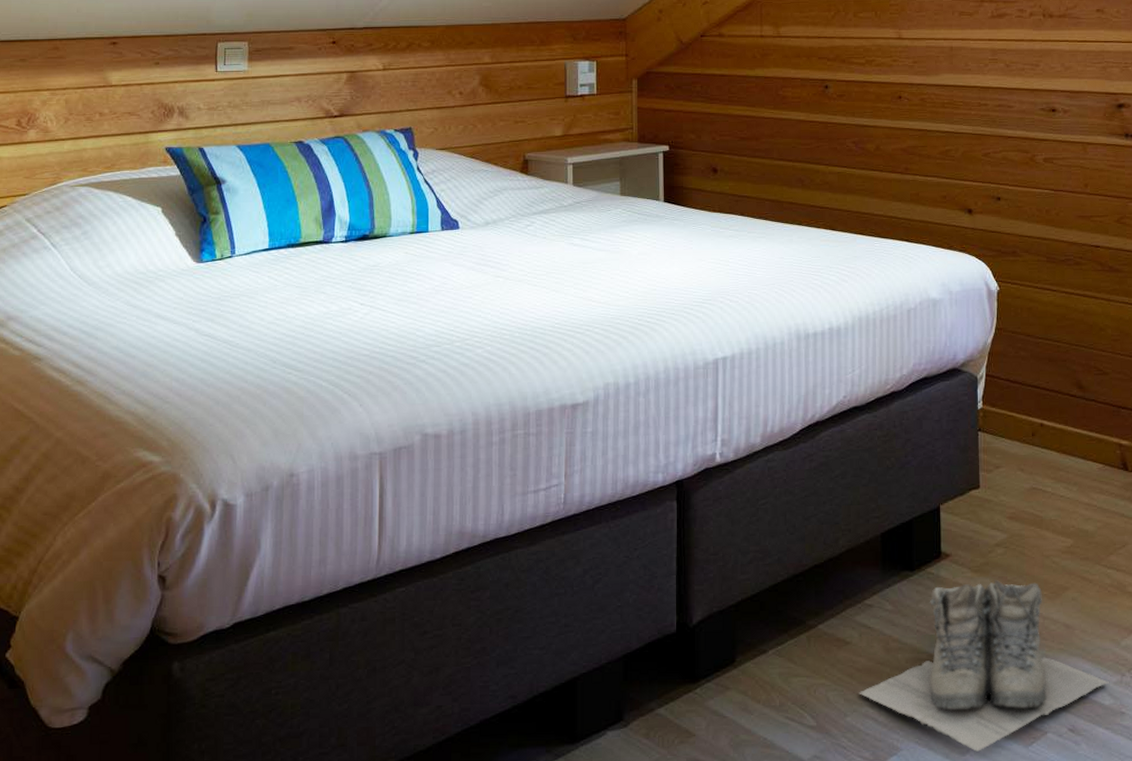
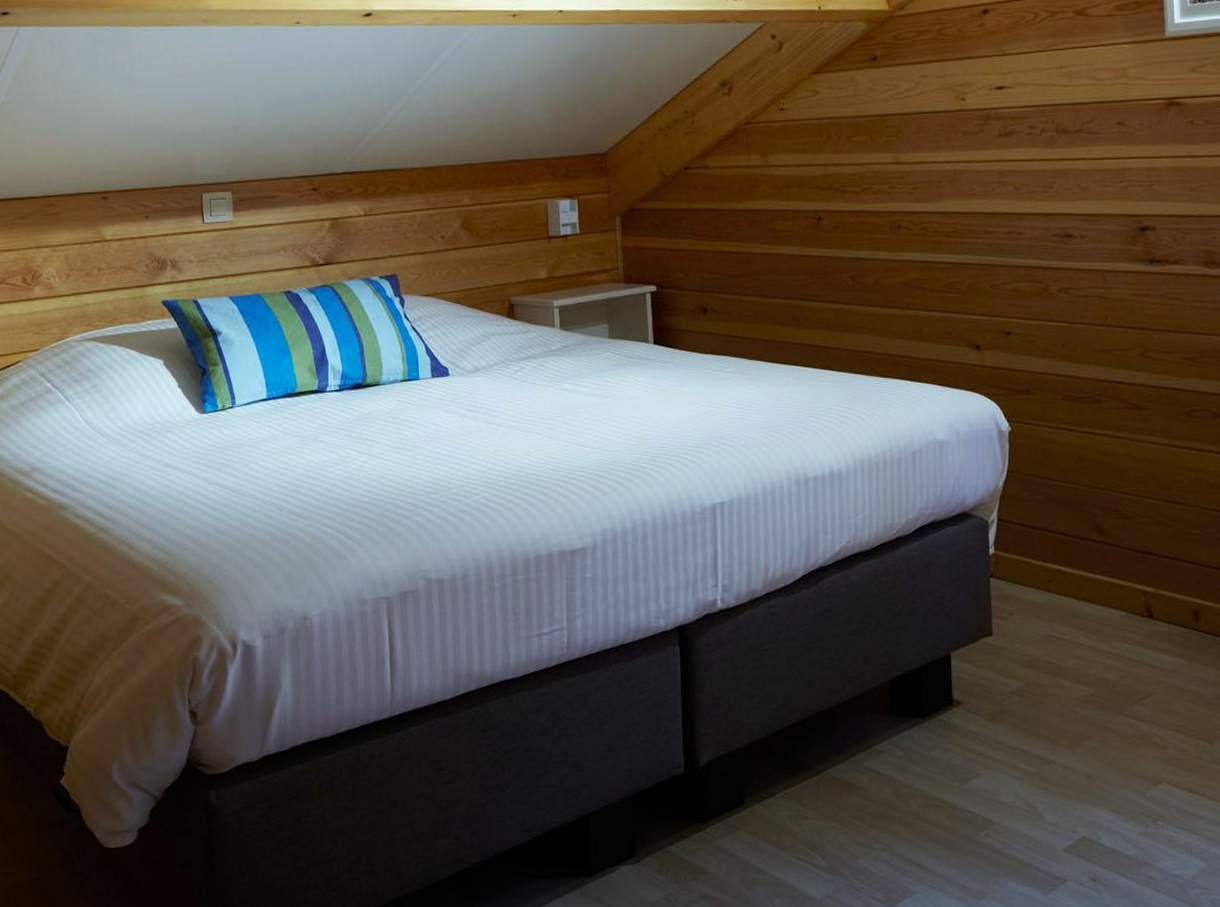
boots: present [859,580,1109,752] -> none [870,728,1133,897]

